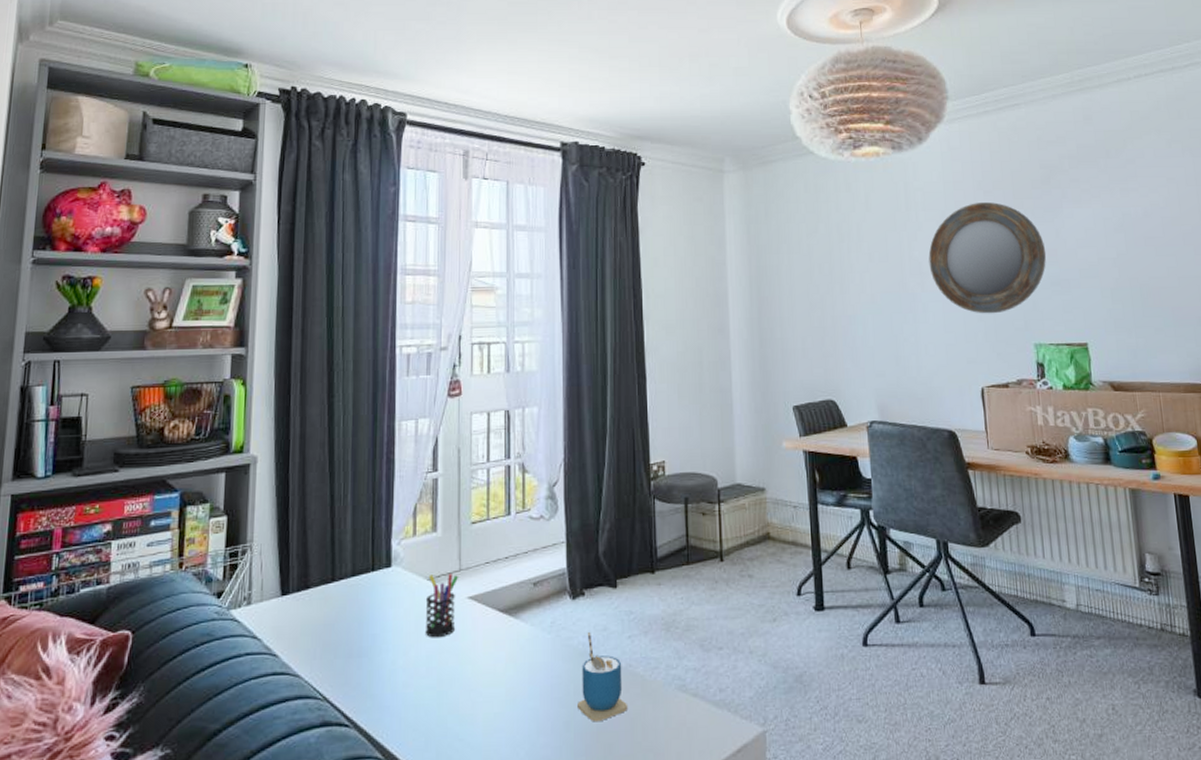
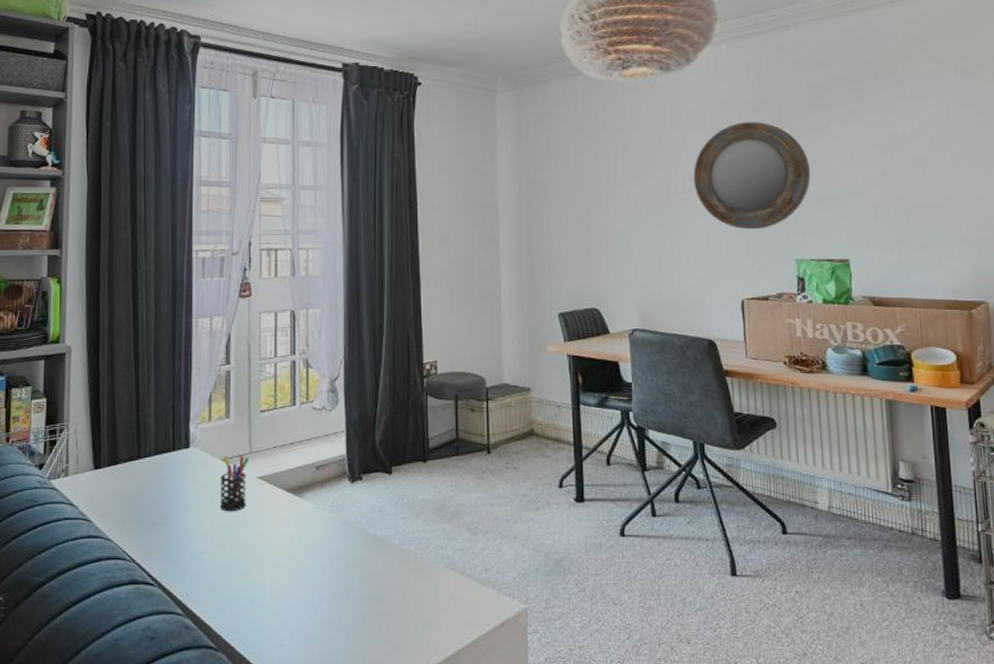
cup: present [578,632,627,722] -> none [356,513,400,593]

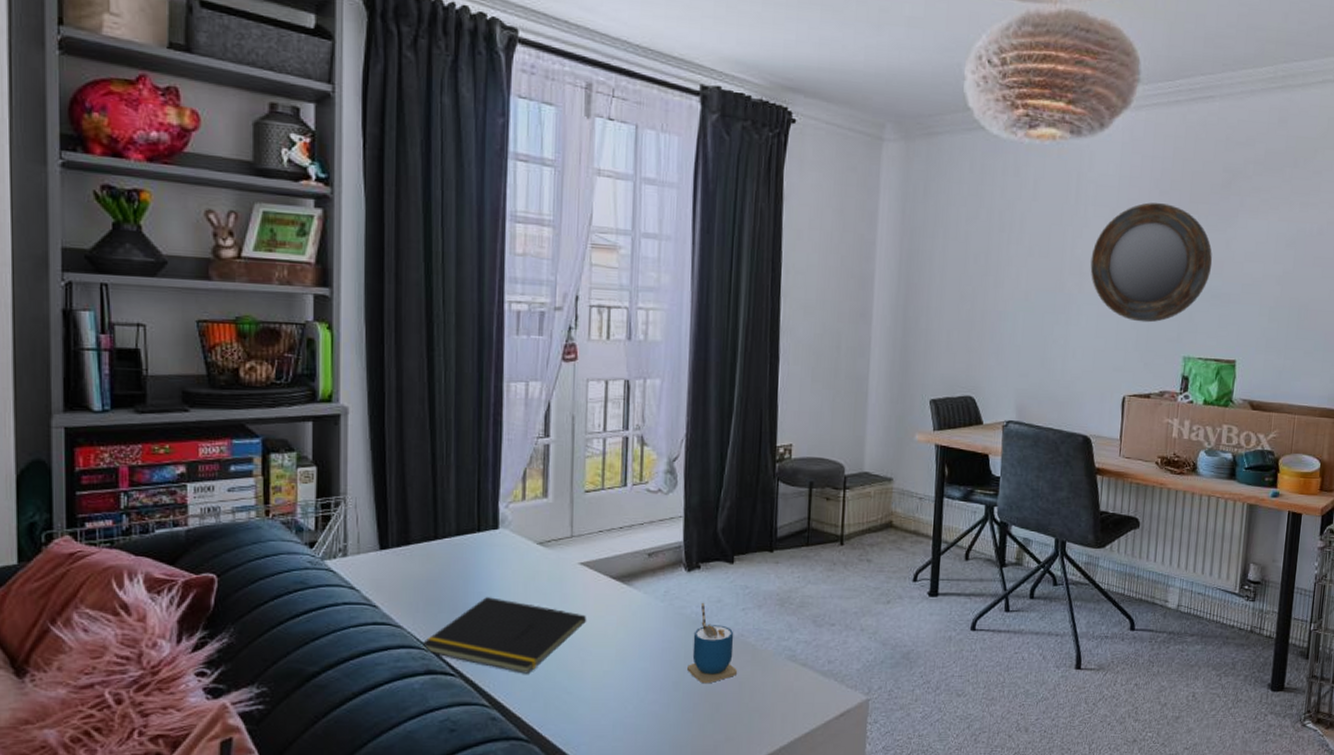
notepad: none [125,511,264,583] -> present [420,597,586,674]
pen holder: present [219,455,249,512] -> none [533,538,569,600]
cup: none [356,513,400,593] -> present [687,603,737,684]

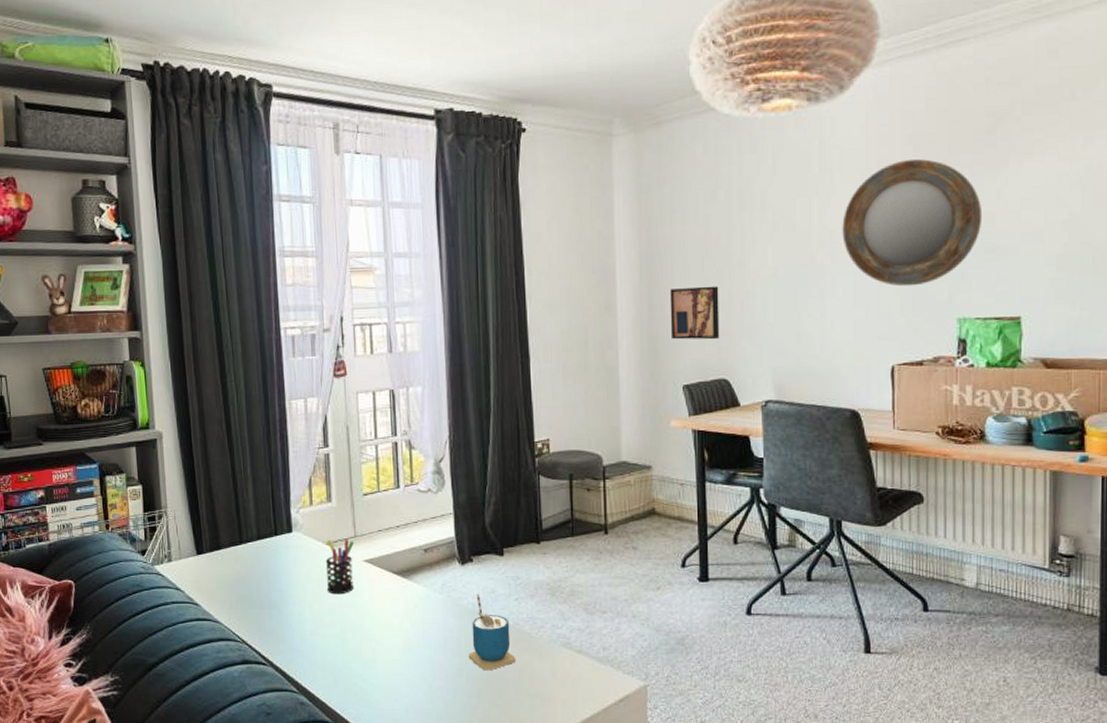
notepad: present [420,597,586,674] -> none [236,594,374,663]
pen holder: none [533,538,569,600] -> present [325,538,354,595]
wall art: none [922,302,973,357] -> present [669,286,720,340]

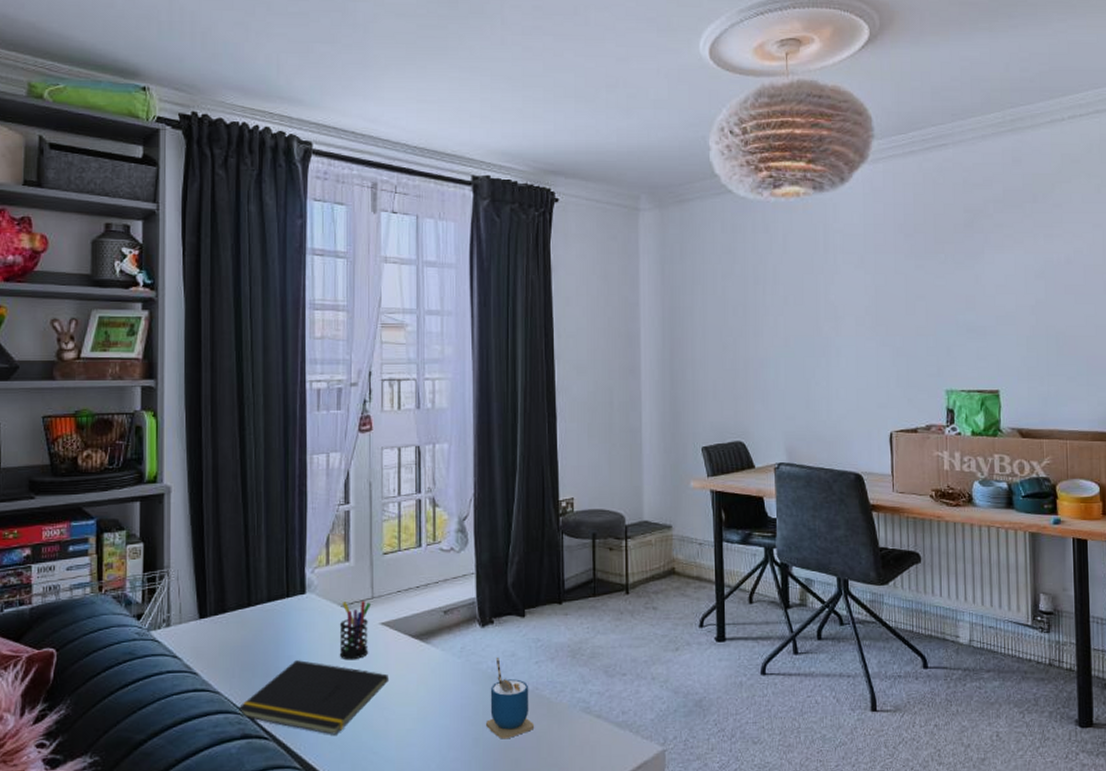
notepad: none [236,594,374,663] -> present [236,660,388,735]
wall art: present [669,286,720,340] -> none [690,353,736,404]
home mirror: present [842,159,983,287] -> none [845,246,964,360]

